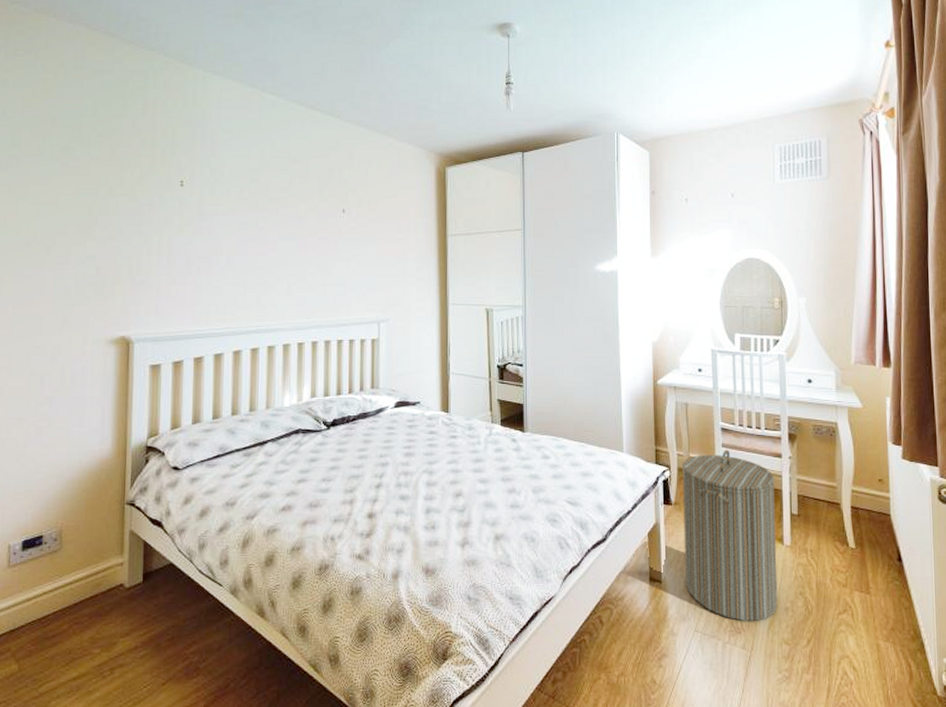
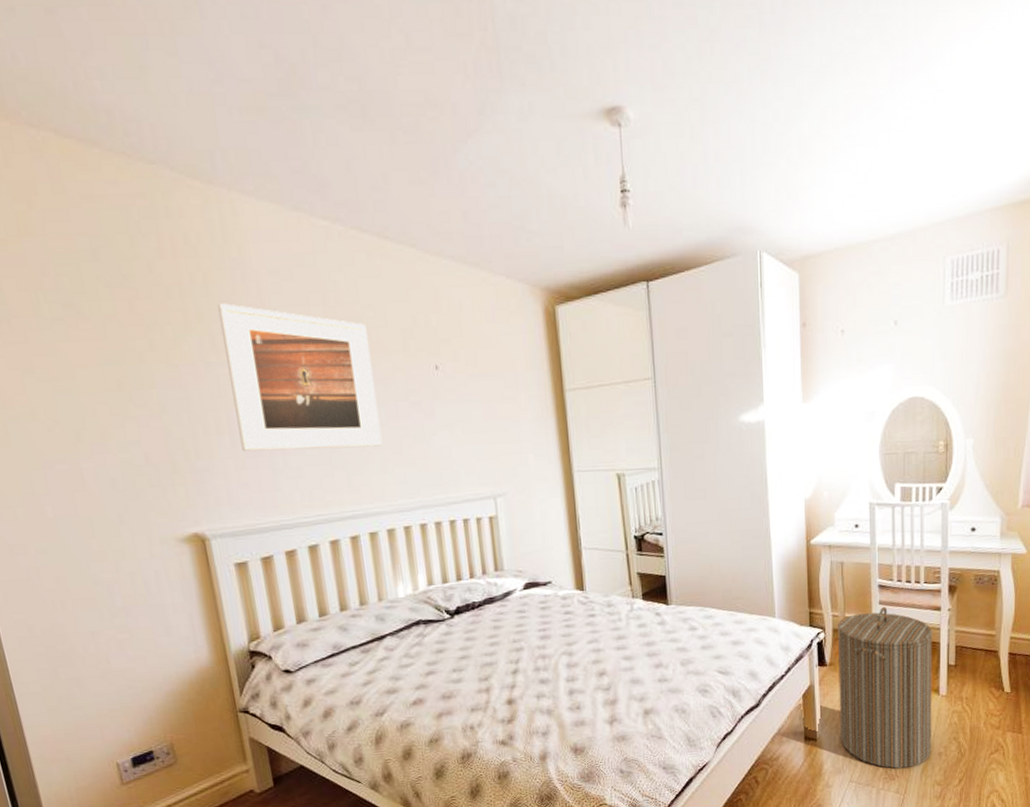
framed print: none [175,153,292,272] -> present [218,303,383,452]

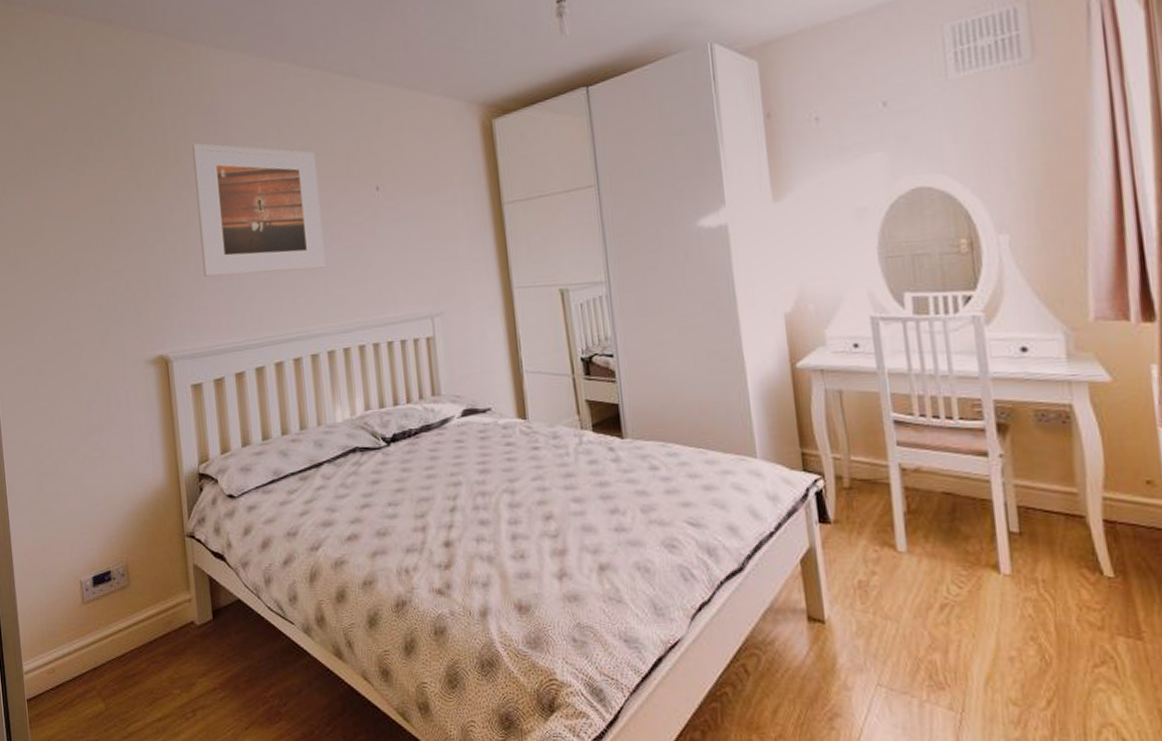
laundry hamper: present [837,607,933,769] -> none [840,449,998,675]

